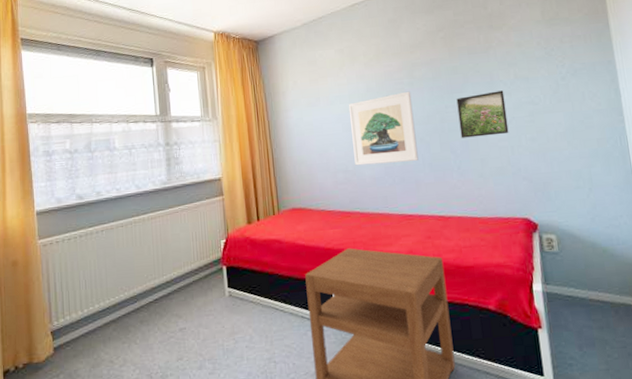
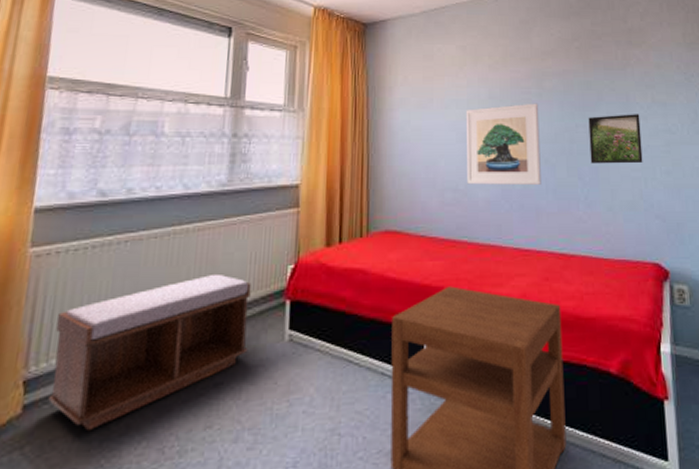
bench: none [65,250,200,364] -> present [48,273,251,432]

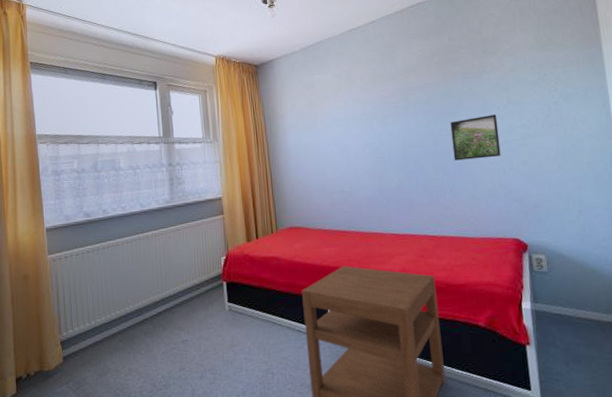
bench: present [48,273,251,432] -> none [74,265,201,373]
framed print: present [465,103,541,185] -> none [344,114,412,187]

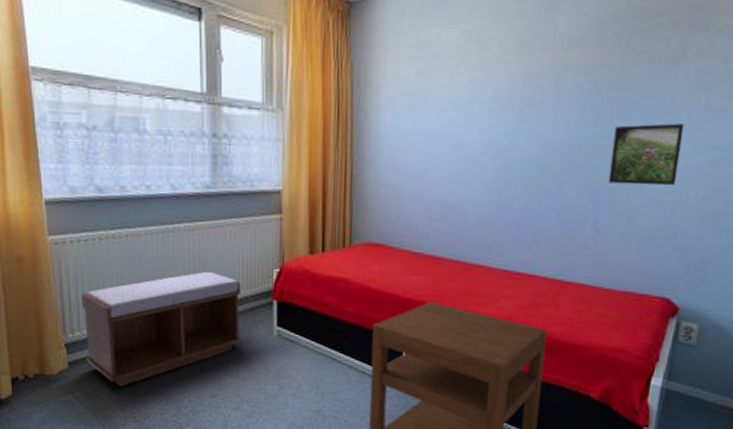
bench: none [74,265,201,373] -> present [81,271,242,387]

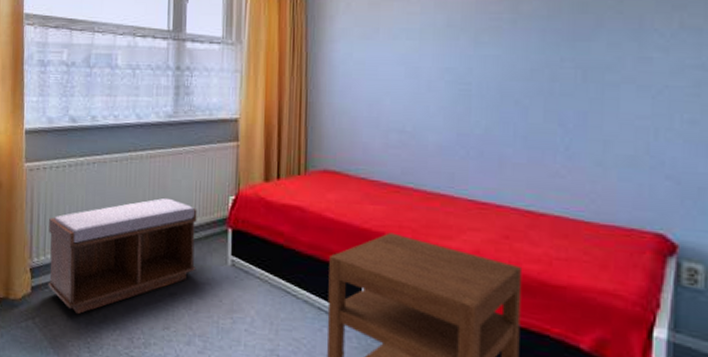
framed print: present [608,123,685,186] -> none [577,44,658,109]

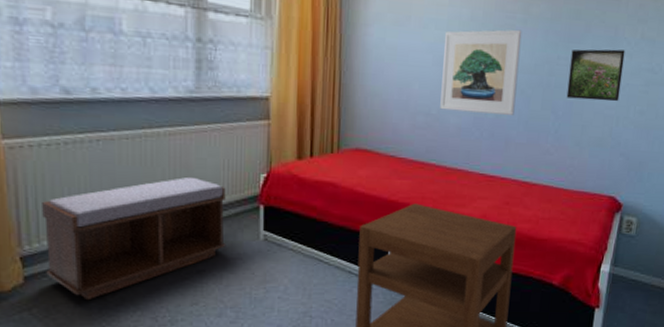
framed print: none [416,31,511,130] -> present [440,29,522,115]
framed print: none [577,44,658,109] -> present [566,49,625,102]

